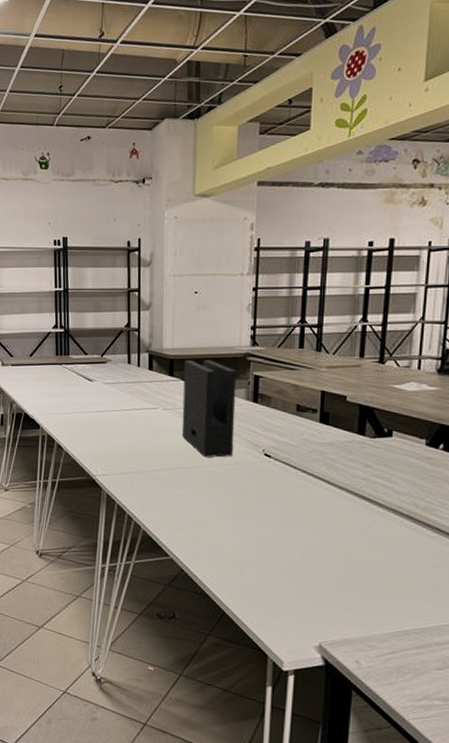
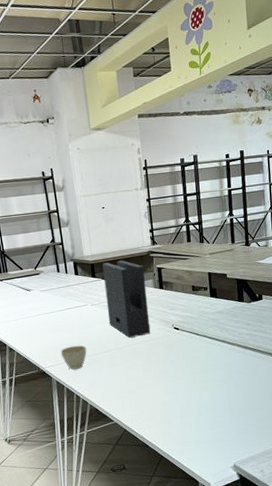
cup: none [117,455,149,484] -> present [60,345,87,370]

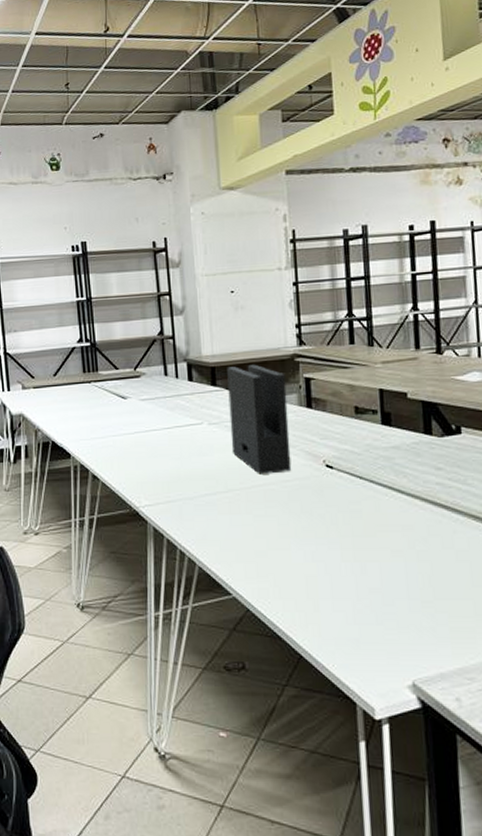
cup: present [60,345,87,370] -> none [162,479,199,513]

